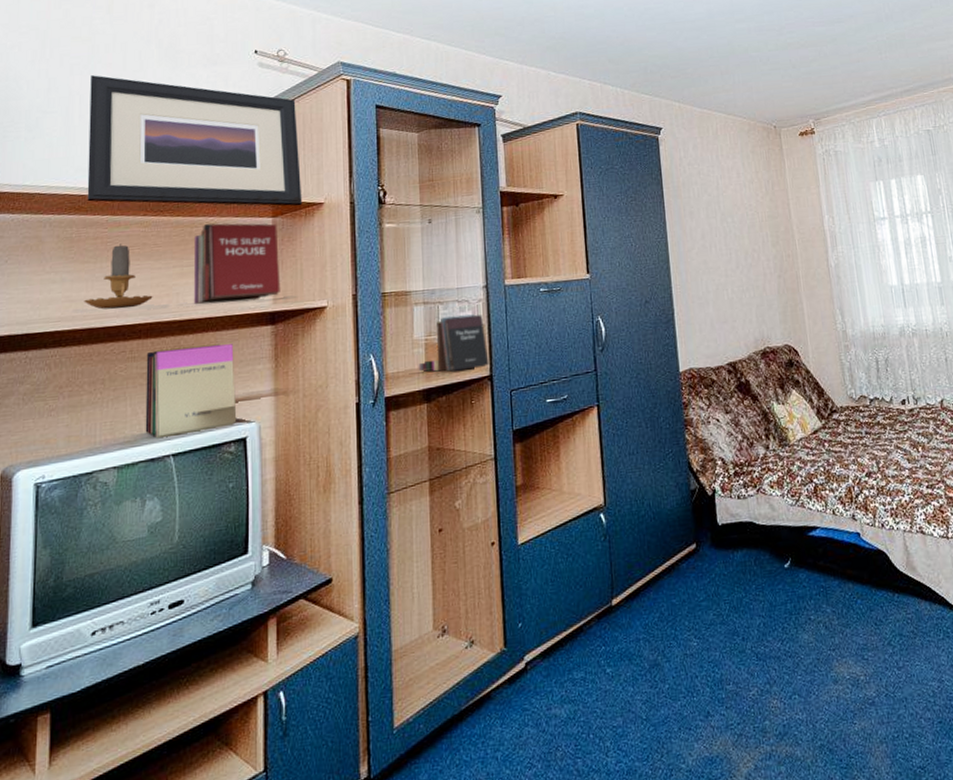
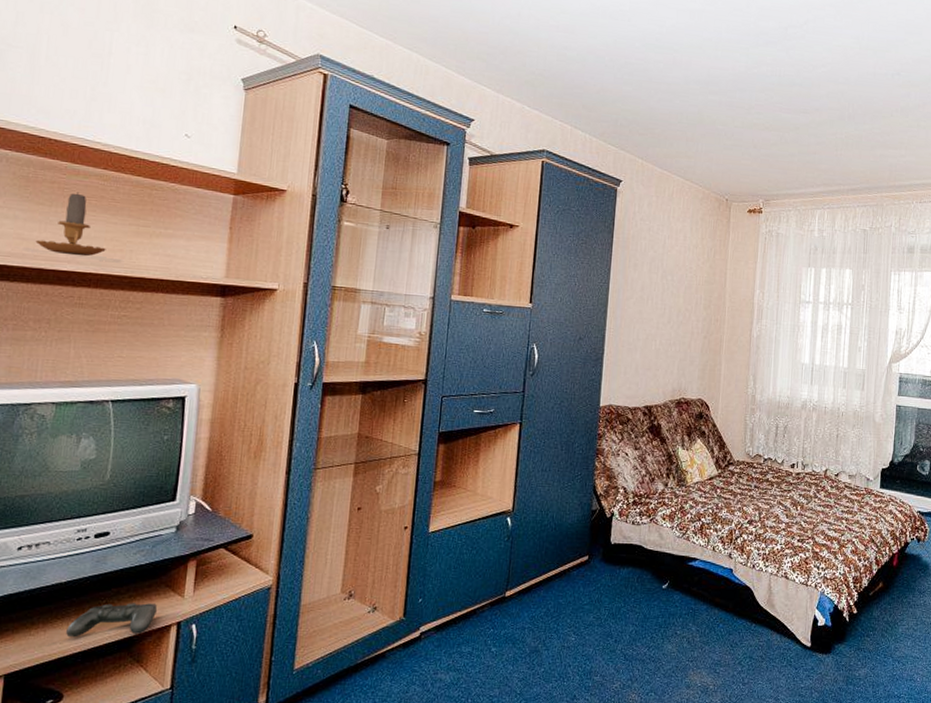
picture frame: present [87,75,303,206] -> none [47,17,270,189]
books: present [145,344,237,439] -> none [86,301,182,384]
control: none [149,674,242,728] -> present [66,603,158,638]
books: present [193,223,281,305] -> none [146,189,238,271]
books: present [418,314,489,373] -> none [358,319,426,371]

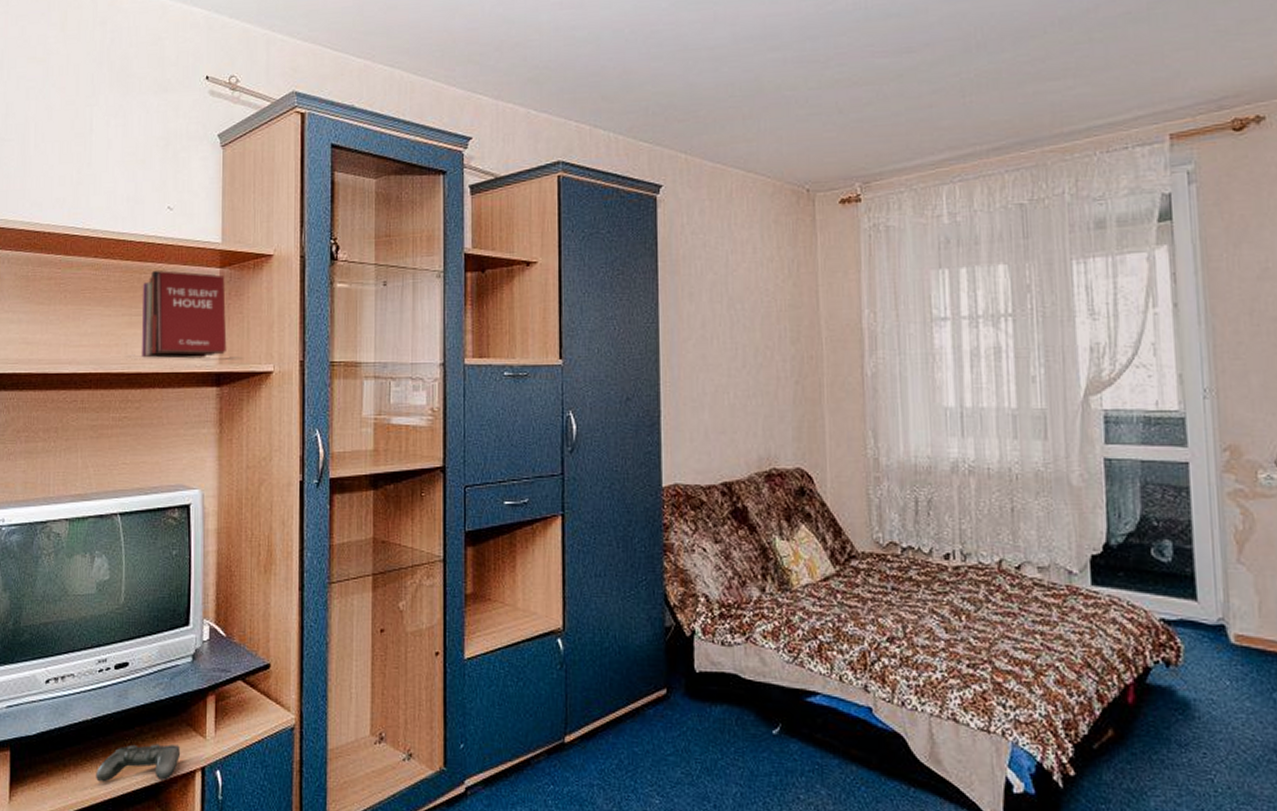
candle: present [35,192,106,257] -> none [39,286,103,356]
books: none [146,189,238,271] -> present [141,270,227,359]

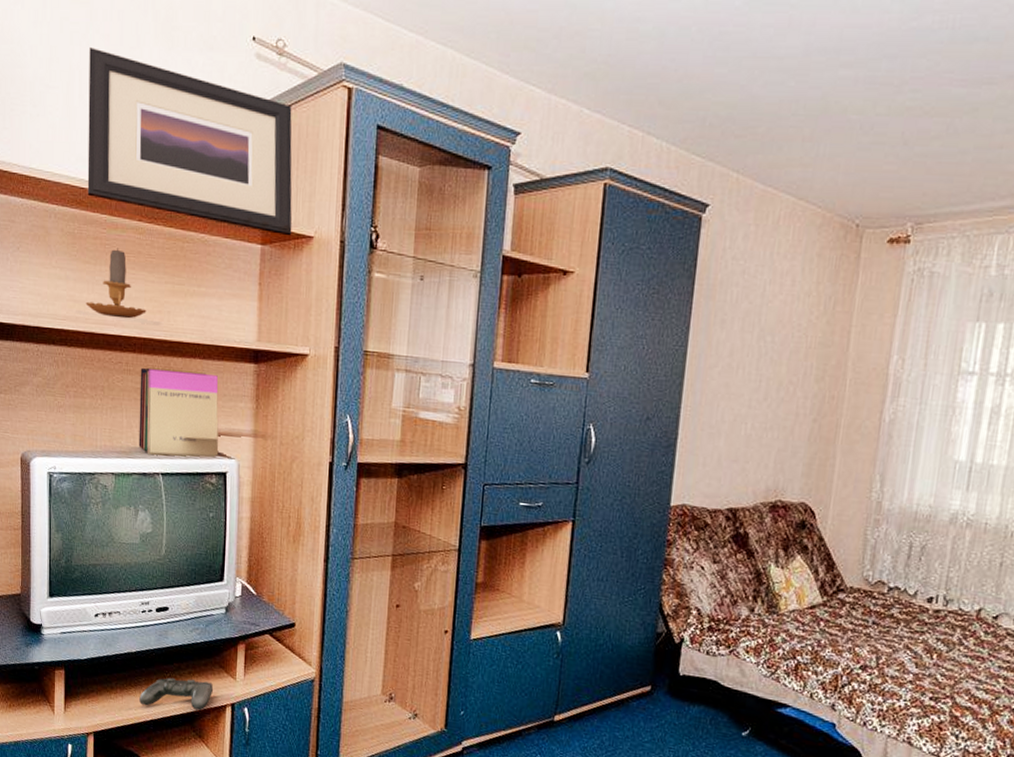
candle: none [39,286,103,356] -> present [85,248,147,319]
picture frame: none [42,100,251,257] -> present [87,47,293,236]
books: none [94,402,181,495] -> present [138,367,219,458]
books: present [141,270,227,359] -> none [183,241,266,334]

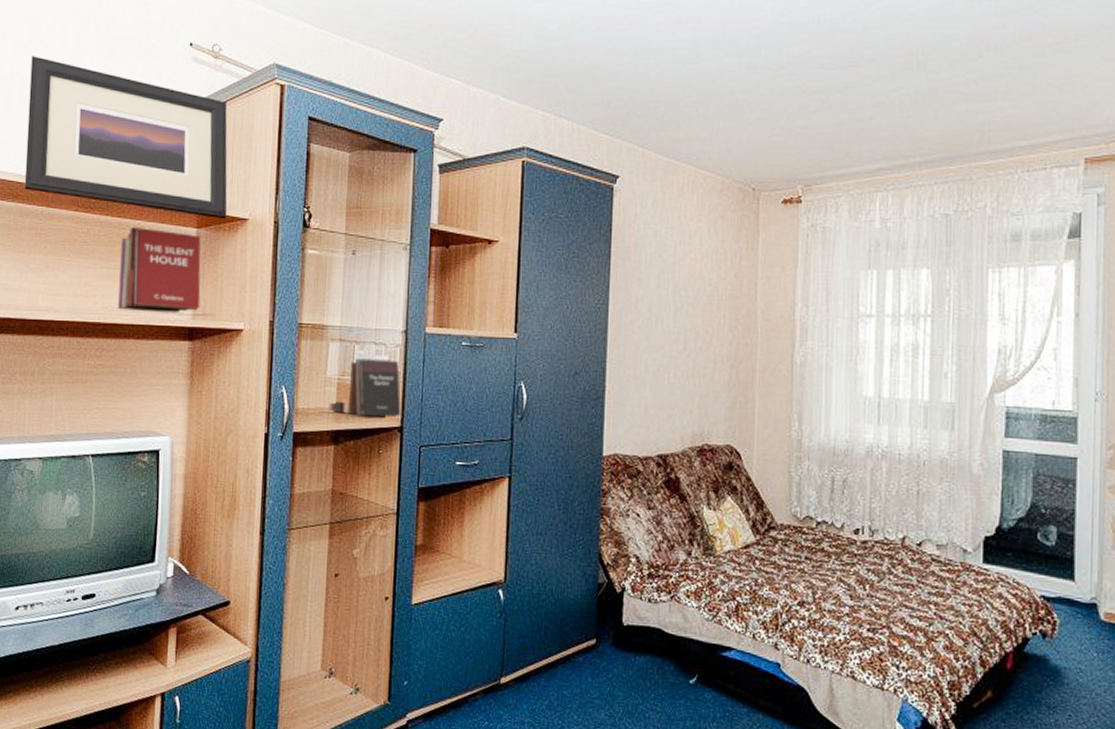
candle: present [85,248,147,319] -> none [18,237,81,304]
books: present [138,367,219,458] -> none [68,350,152,438]
control: present [139,677,214,711] -> none [61,669,143,704]
books: none [183,241,266,334] -> present [117,227,201,313]
books: none [393,390,466,454] -> present [328,358,401,418]

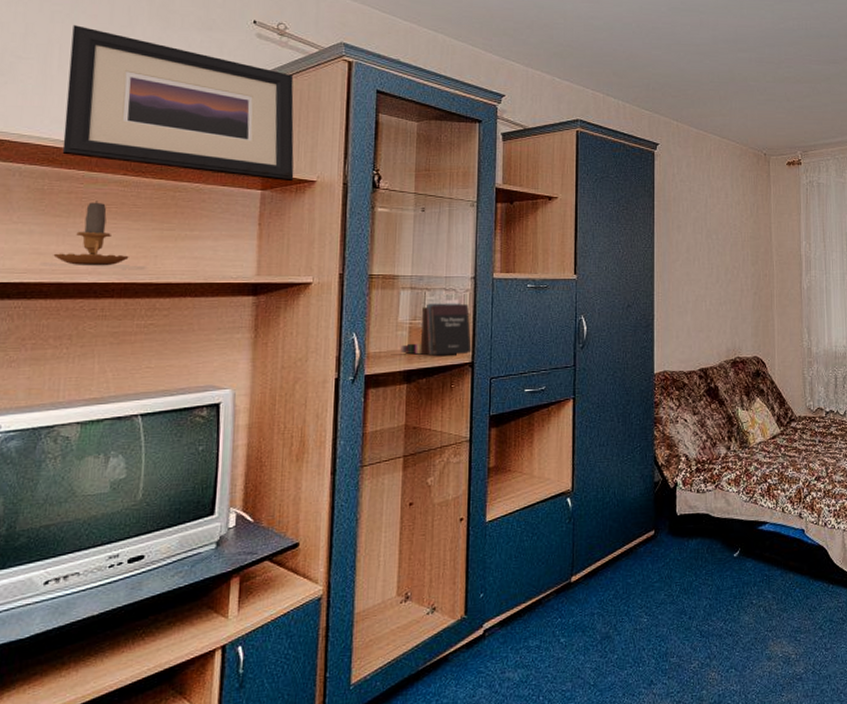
candle: none [18,237,81,304] -> present [53,200,129,266]
books: present [117,227,201,313] -> none [172,190,266,271]

